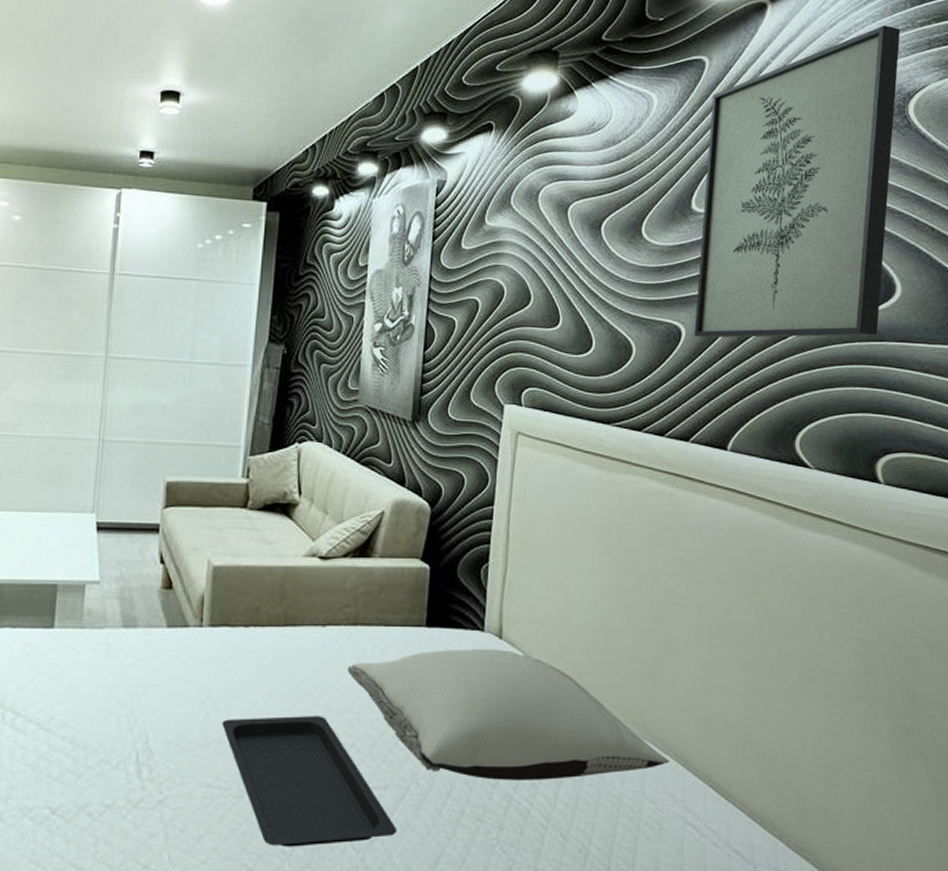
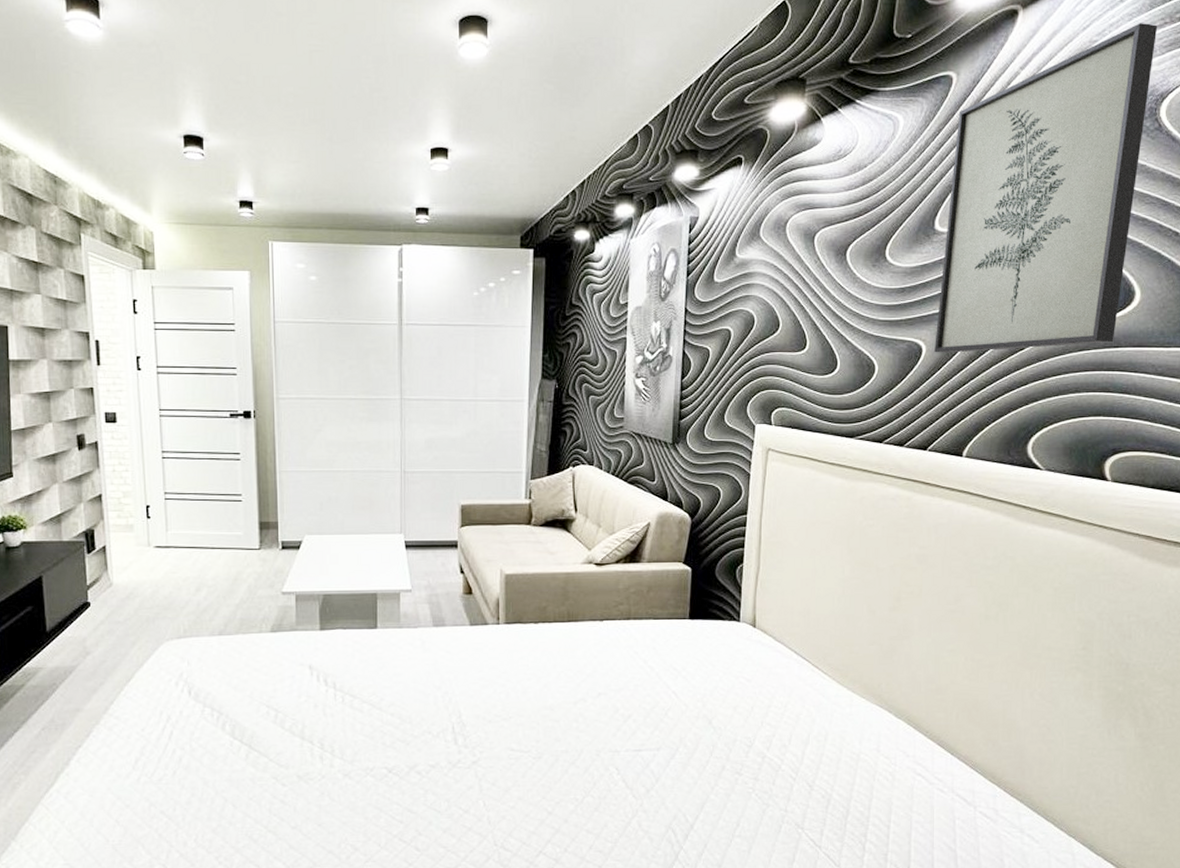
serving tray: present [222,716,396,847] -> none [520,694,668,796]
pillow: present [348,648,670,780] -> none [623,636,903,742]

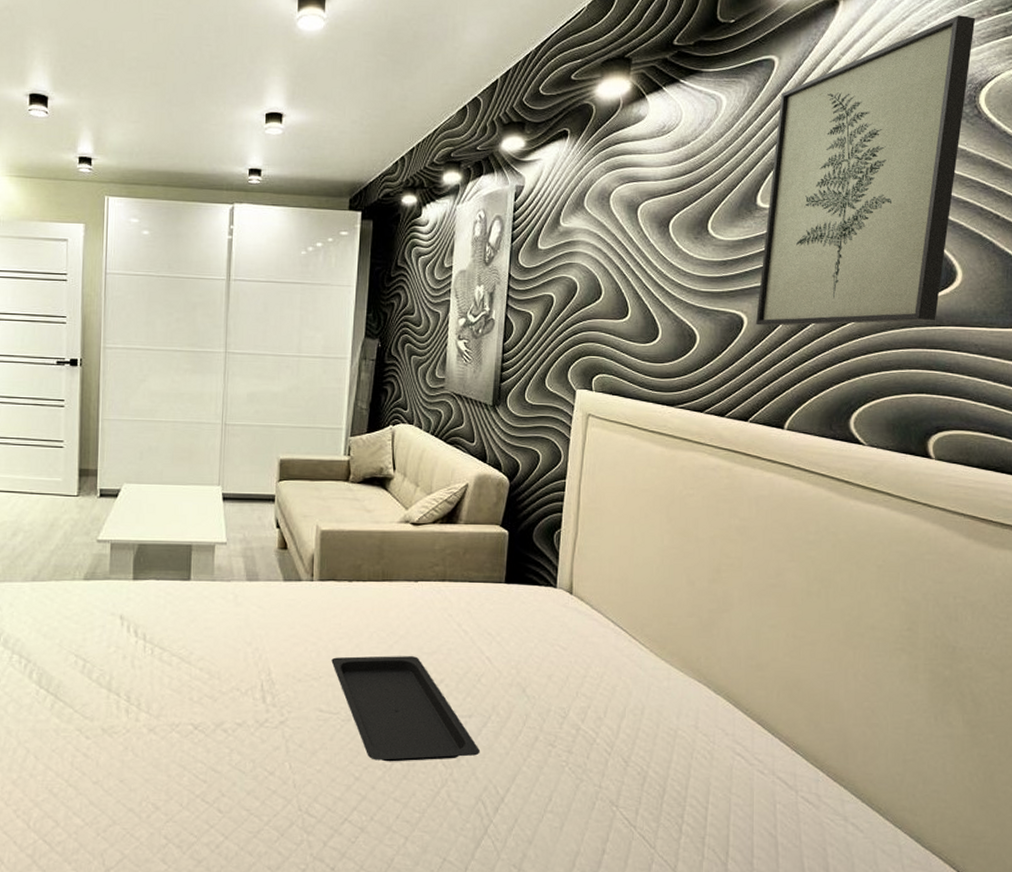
serving tray: none [520,694,668,796] -> present [331,656,480,762]

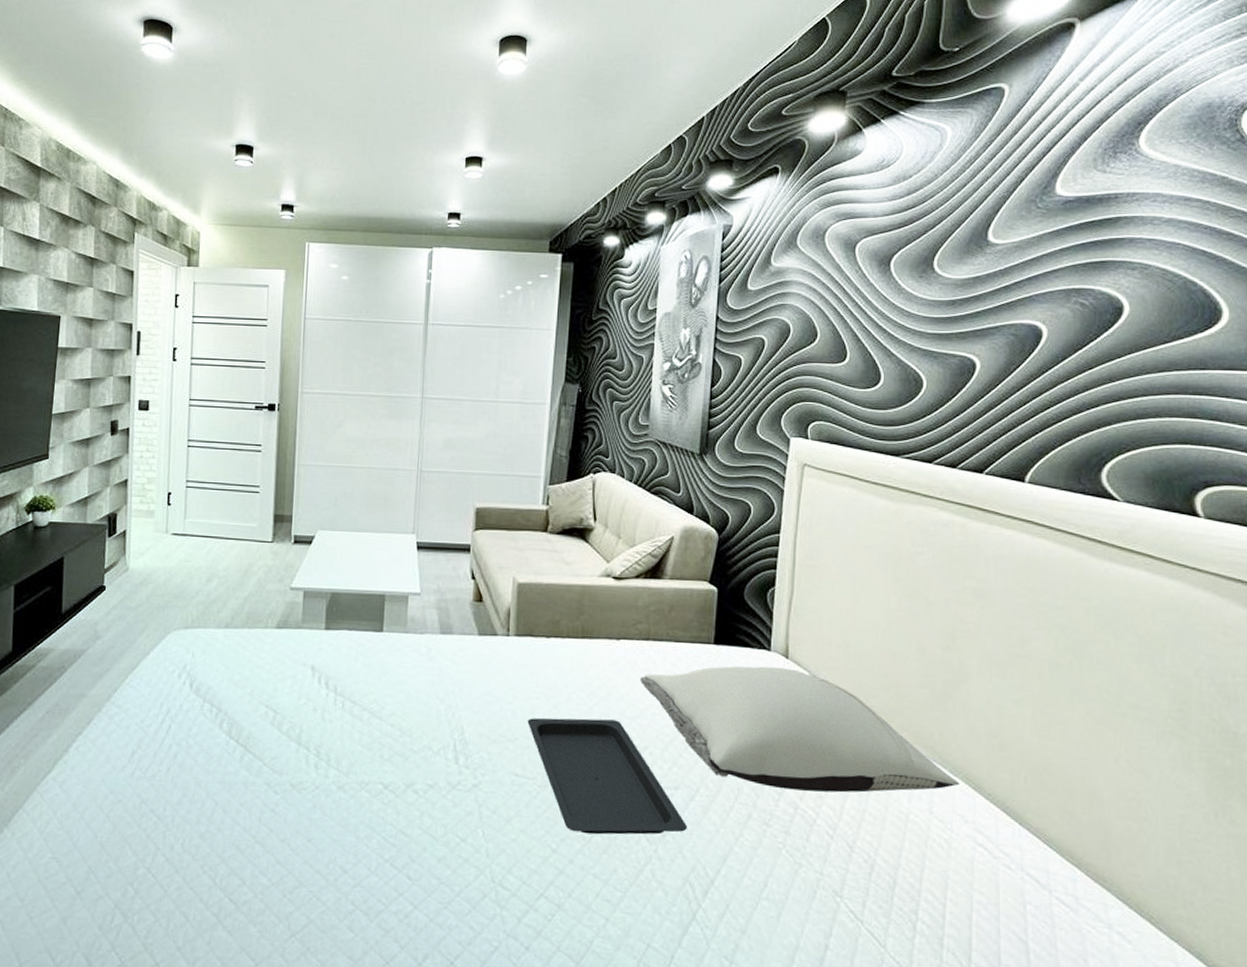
pillow: none [437,602,722,714] -> present [641,666,960,793]
wall art: present [756,15,976,326] -> none [990,34,1234,370]

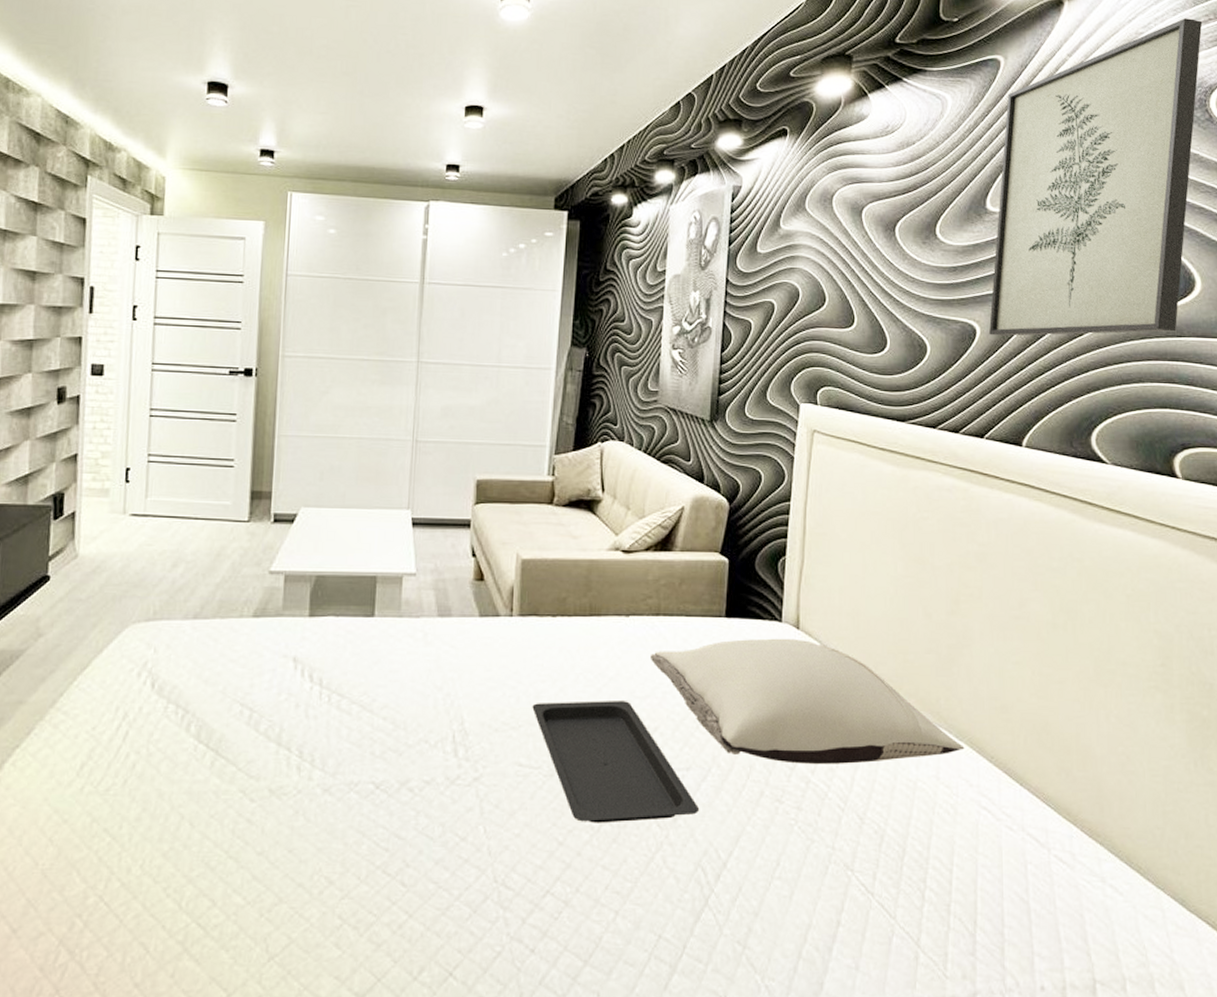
wall art: none [990,34,1234,370] -> present [989,18,1203,336]

